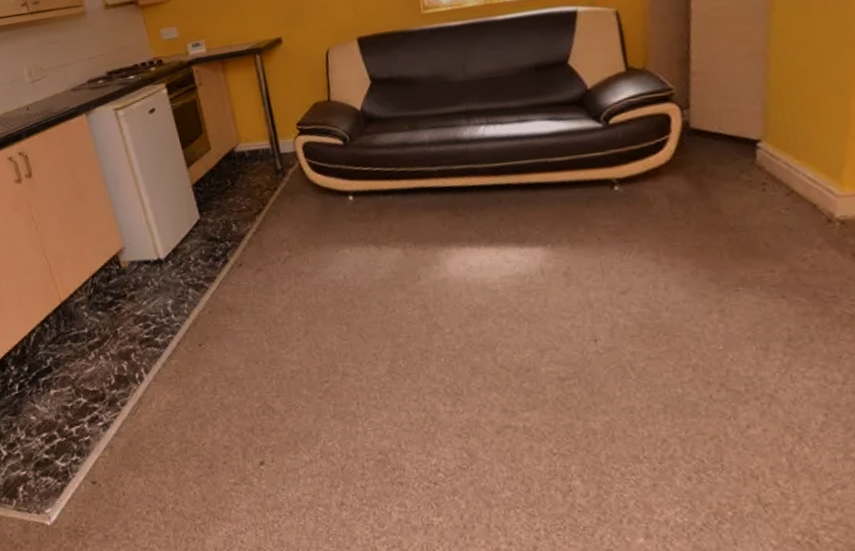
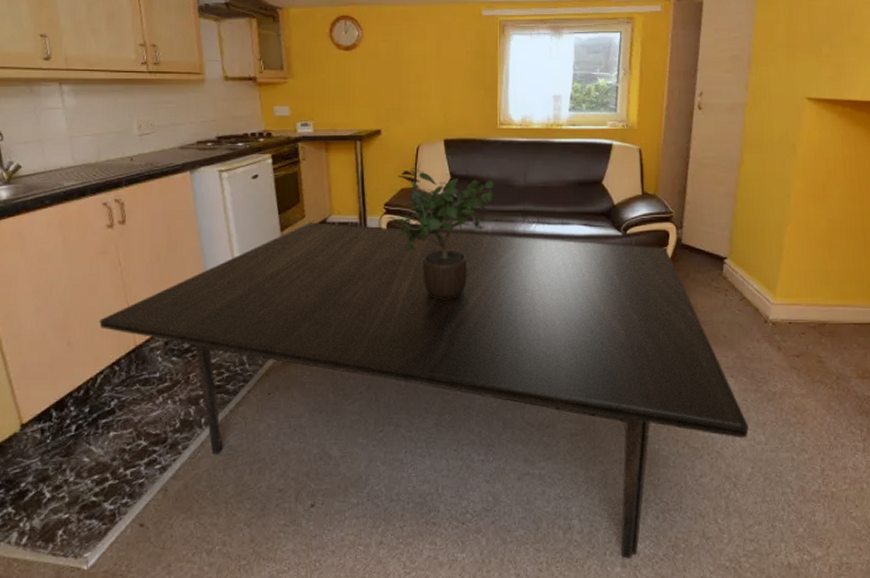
dining table: none [23,136,816,528] -> present [99,222,749,559]
potted plant: none [301,72,426,227] -> present [386,166,495,298]

